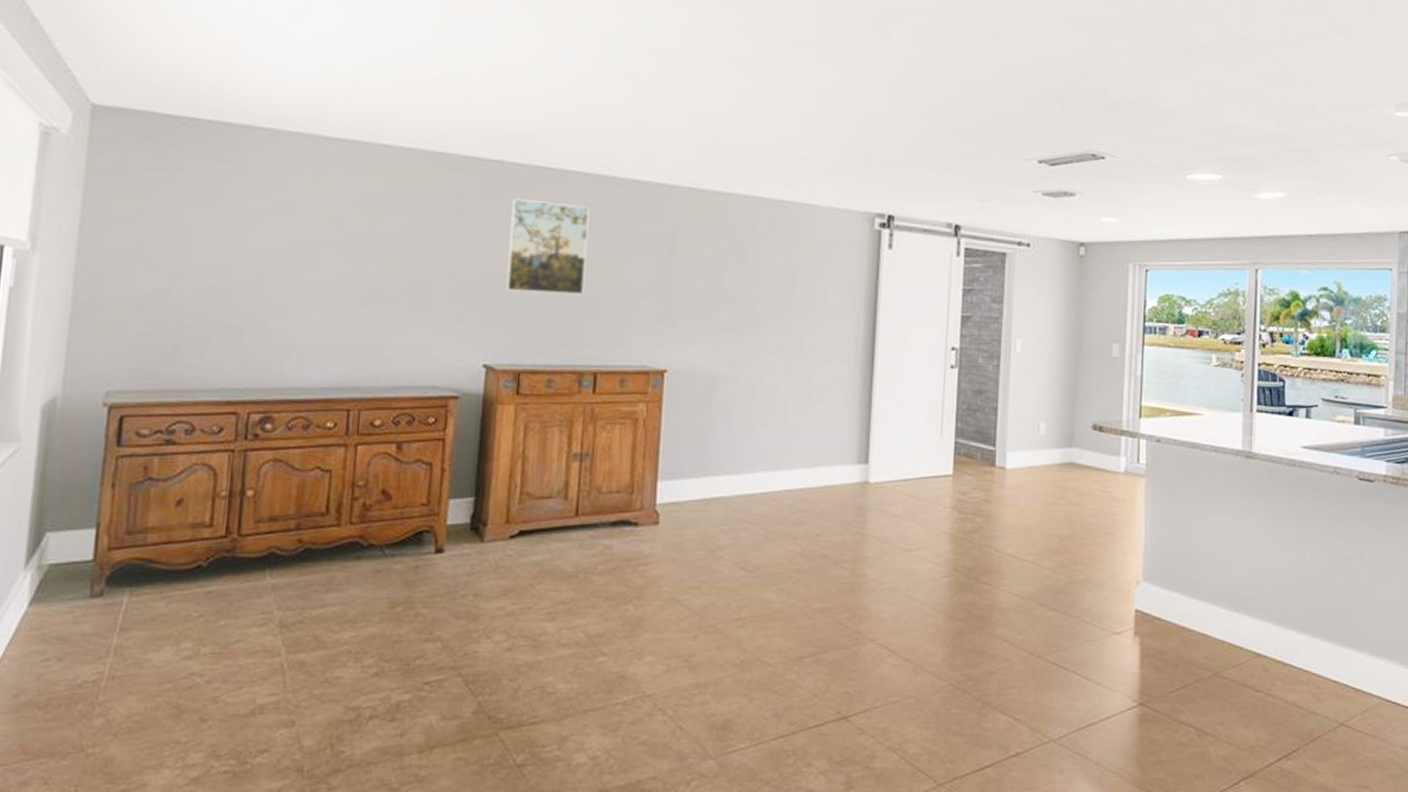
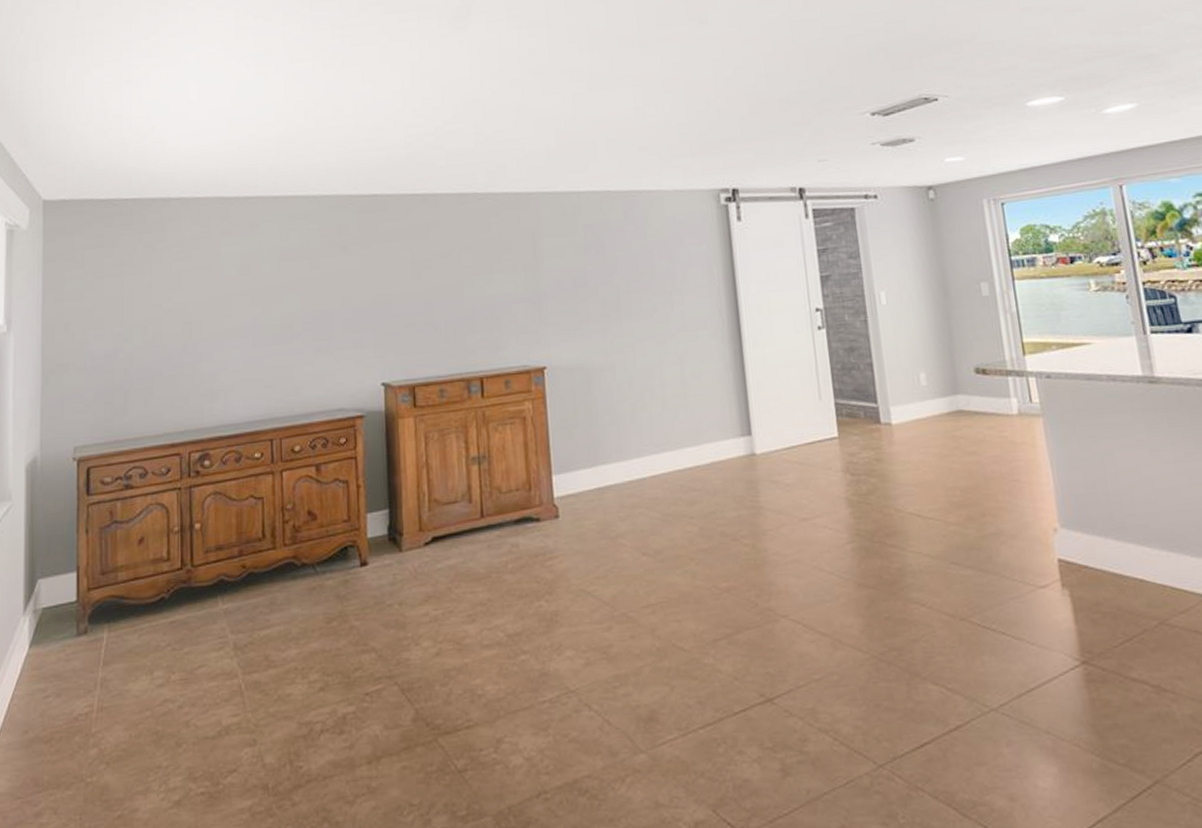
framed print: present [506,198,590,294] -> none [388,224,462,312]

